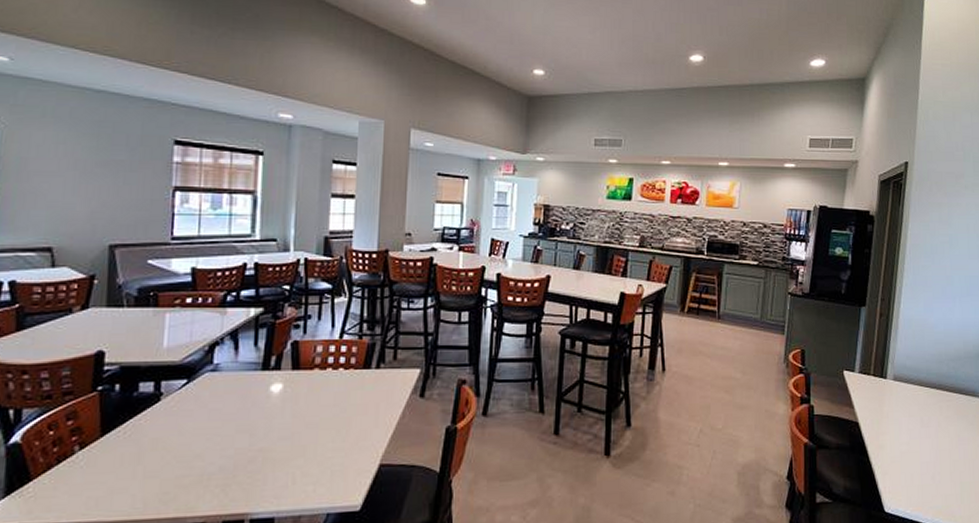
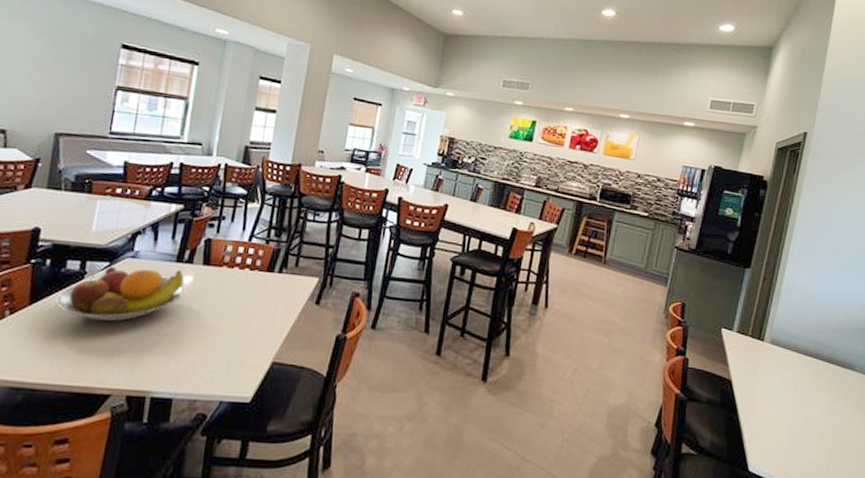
fruit bowl: none [130,378,276,444] -> present [54,266,186,321]

